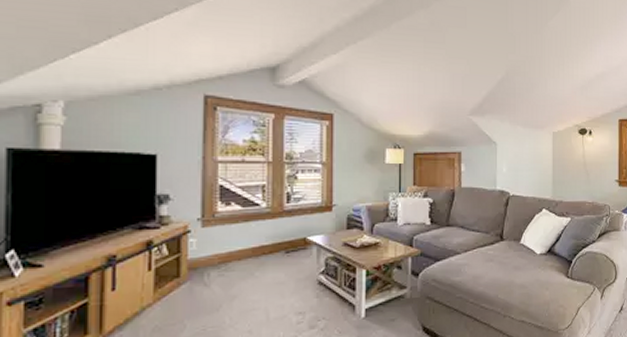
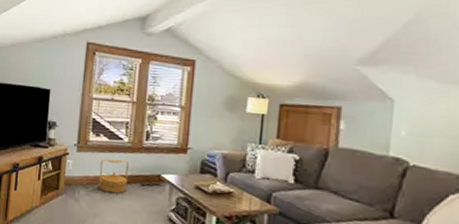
woven basket: none [233,228,270,268] -> present [99,158,130,194]

